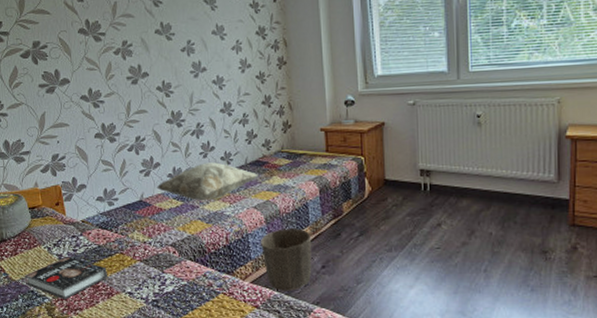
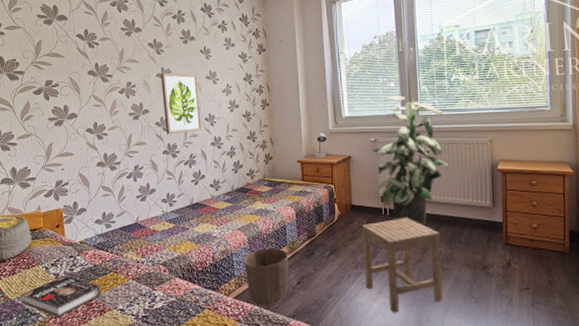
decorative pillow: present [156,162,258,200] -> none [151,189,243,223]
wall art: none [160,28,210,100] -> present [161,72,202,134]
stool: none [398,194,492,302] -> present [363,217,443,313]
indoor plant: none [409,48,505,205] -> present [371,95,449,227]

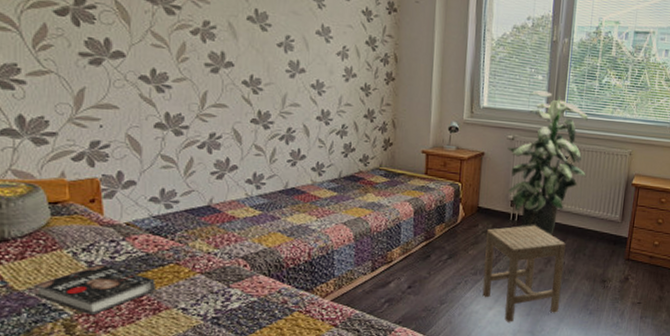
wall art: present [161,72,202,134] -> none [253,16,307,101]
waste basket: present [244,248,289,306] -> none [346,247,401,310]

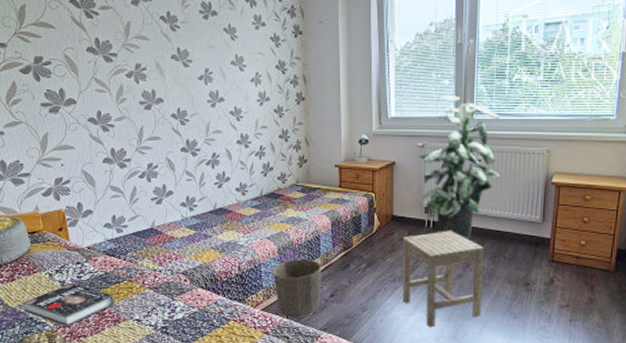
waste basket: none [346,247,401,310] -> present [273,259,322,318]

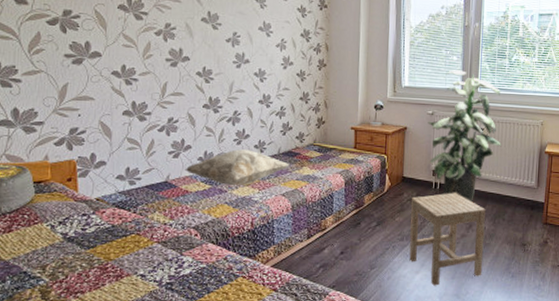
book: present [22,284,114,327] -> none [17,236,119,282]
decorative pillow: none [169,193,273,230] -> present [185,149,290,185]
waste basket: present [273,259,322,318] -> none [285,216,334,275]

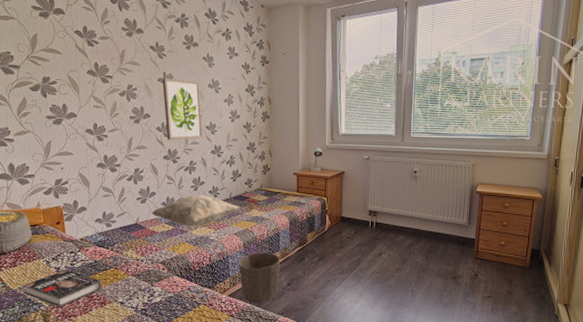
book: none [17,236,119,282] -> present [22,270,102,308]
wall art: none [206,17,251,87] -> present [163,78,203,140]
waste basket: none [285,216,334,275] -> present [239,252,281,303]
stool: present [409,193,485,286] -> none [349,231,419,314]
indoor plant: present [428,70,501,203] -> none [364,117,434,240]

